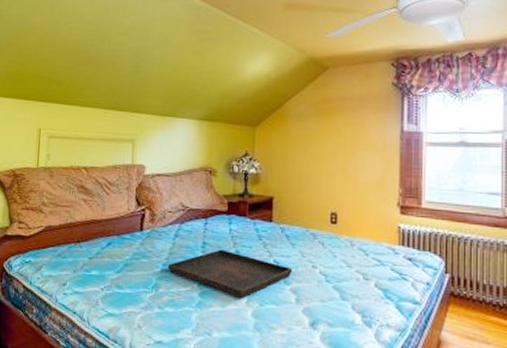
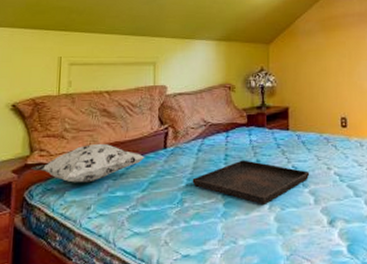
decorative pillow: none [10,220,121,259] -> present [31,143,145,183]

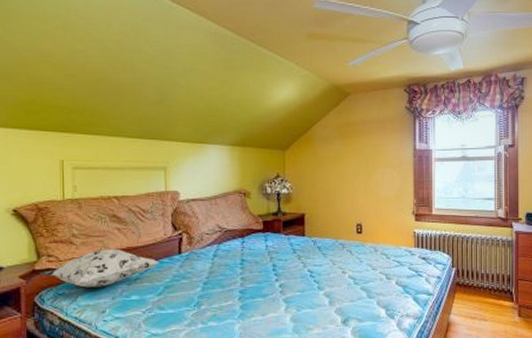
serving tray: present [192,160,310,204] -> none [208,264,325,306]

